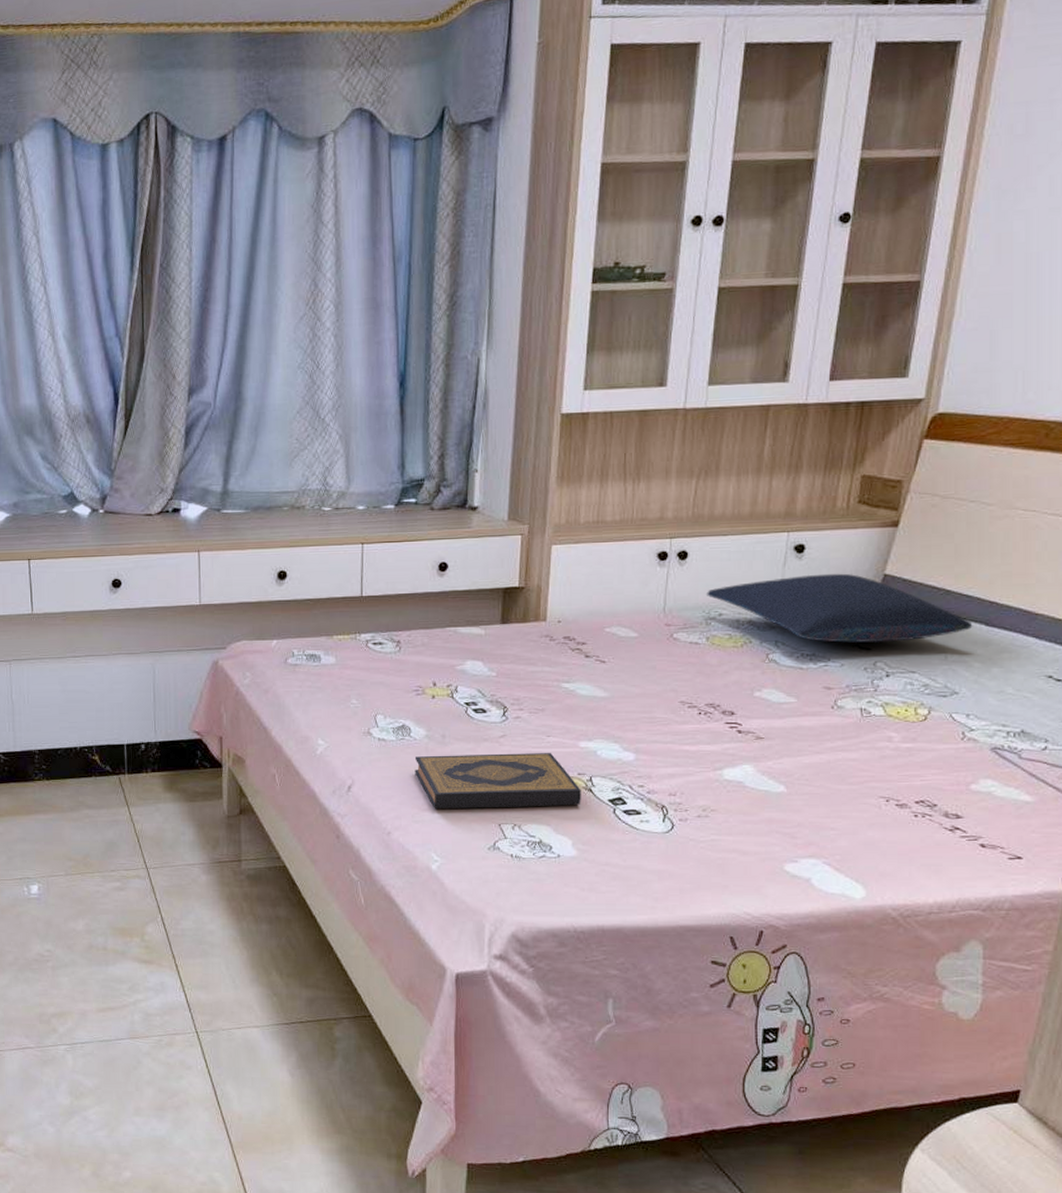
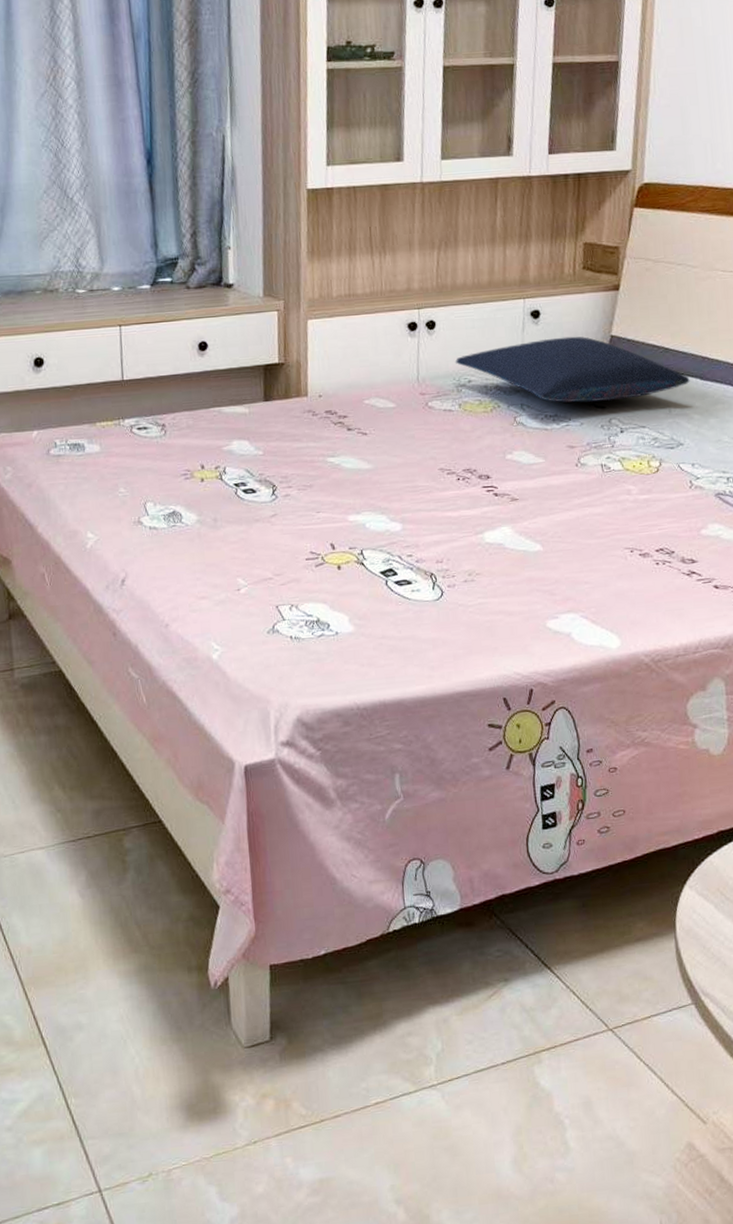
hardback book: present [414,753,581,808] -> none [187,529,354,596]

